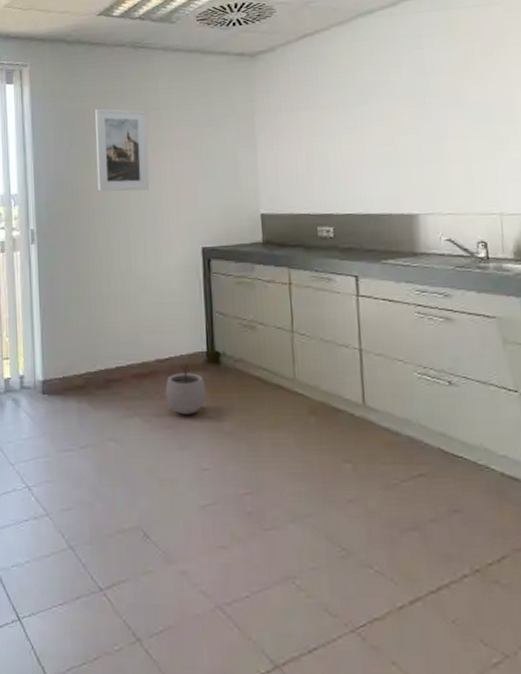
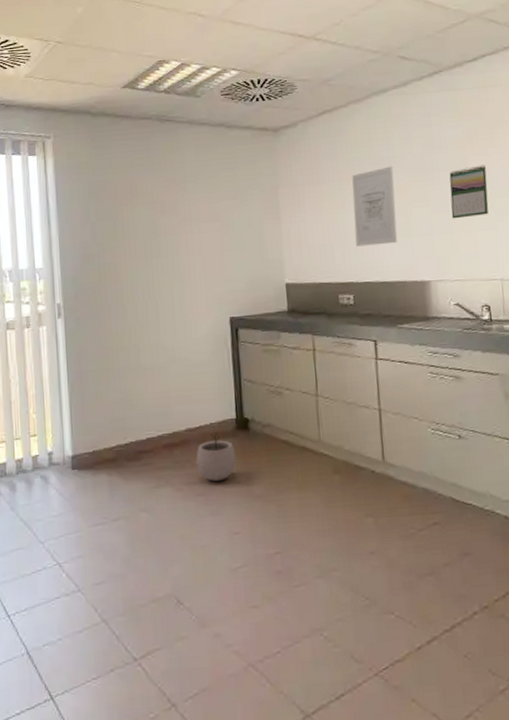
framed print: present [95,108,150,192] -> none [121,181,178,265]
wall art: none [333,91,383,177] -> present [352,166,398,247]
calendar: none [442,89,487,148] -> present [449,164,489,219]

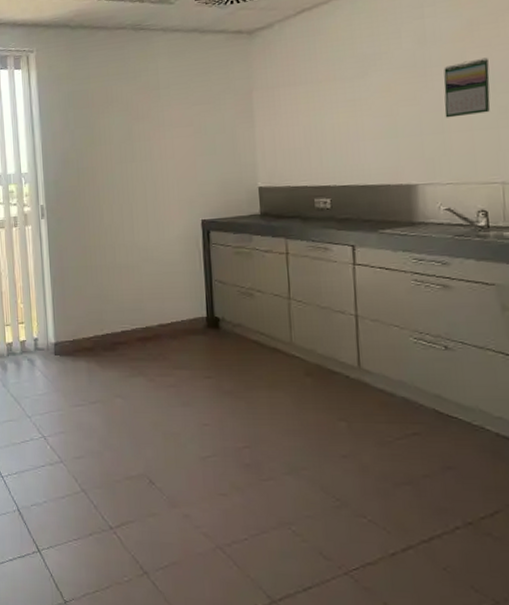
plant pot: present [196,432,236,481] -> none [167,329,206,375]
wall art: present [352,166,398,247] -> none [331,63,382,149]

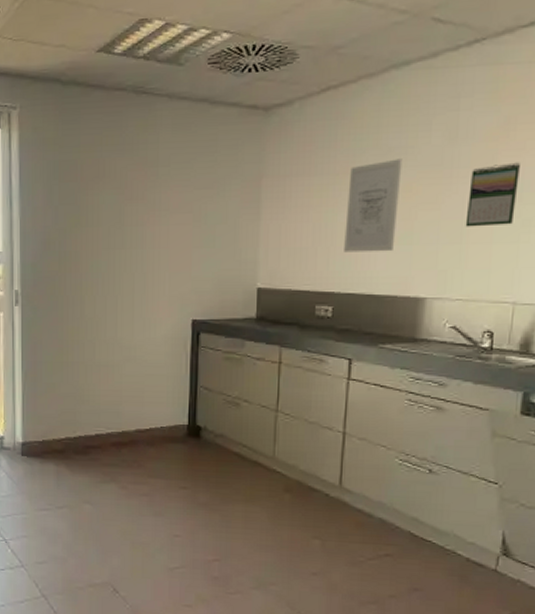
wall art: none [331,63,382,149] -> present [344,158,403,252]

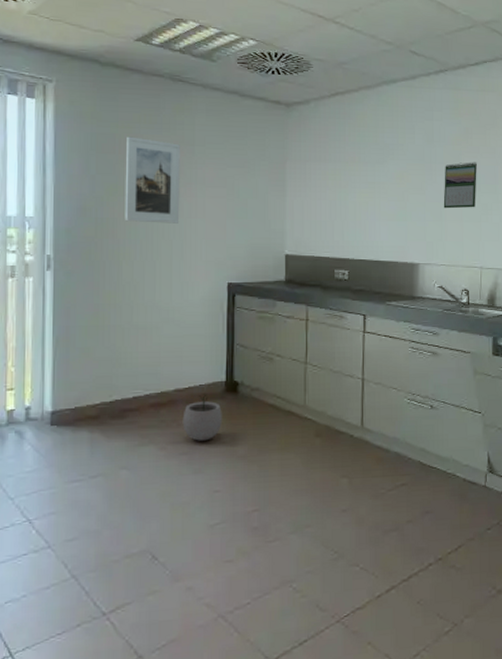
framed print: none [87,161,143,255] -> present [124,136,180,224]
plant pot: none [143,436,184,484] -> present [182,394,222,441]
wall art: present [344,158,403,252] -> none [355,153,396,226]

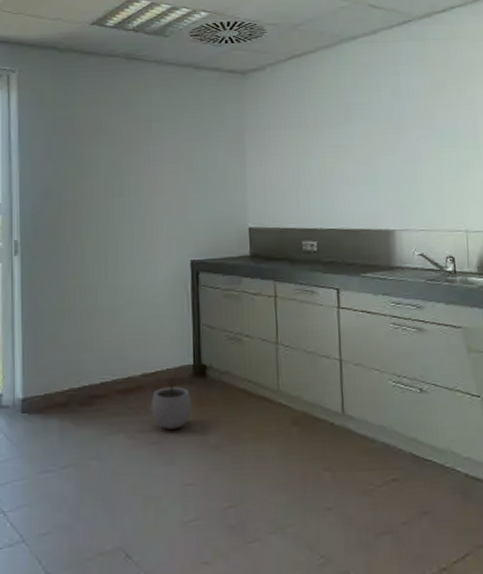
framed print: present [124,136,180,224] -> none [85,118,140,203]
calendar: present [443,162,477,209] -> none [416,115,455,169]

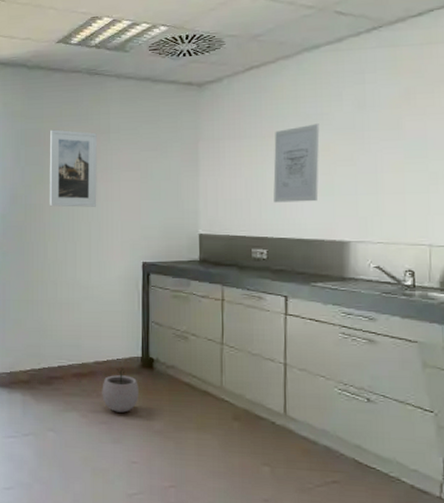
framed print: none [85,118,140,203] -> present [49,129,97,207]
wall art: none [319,113,363,193] -> present [273,123,320,203]

